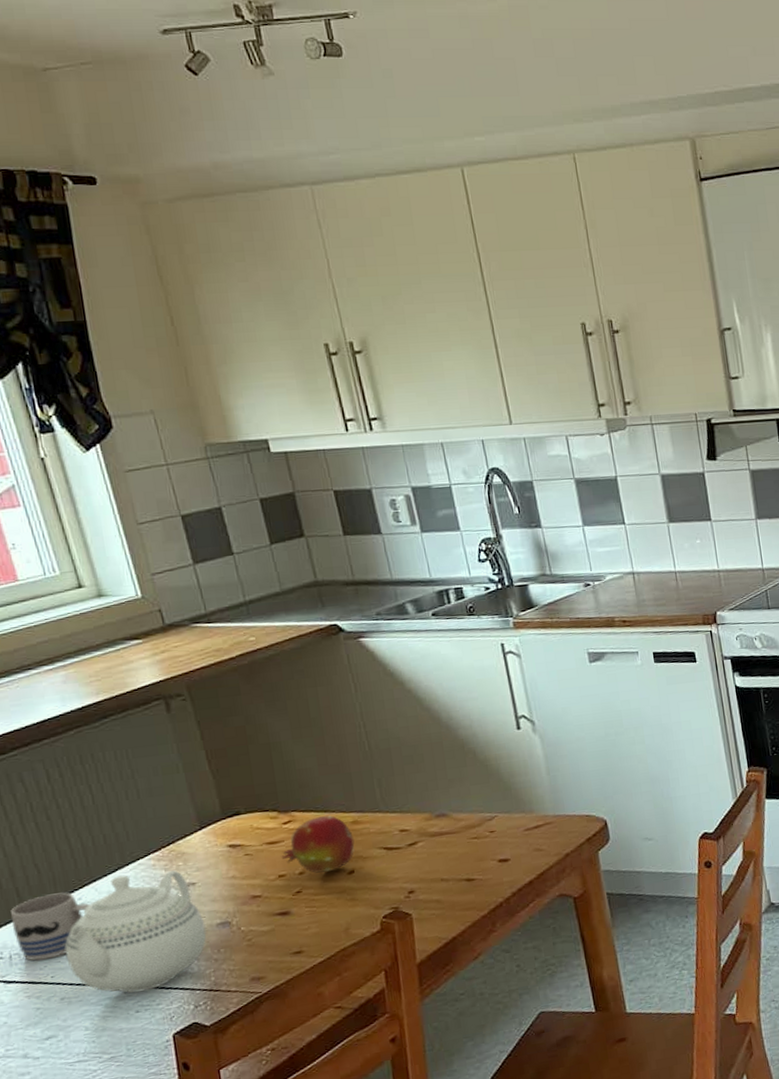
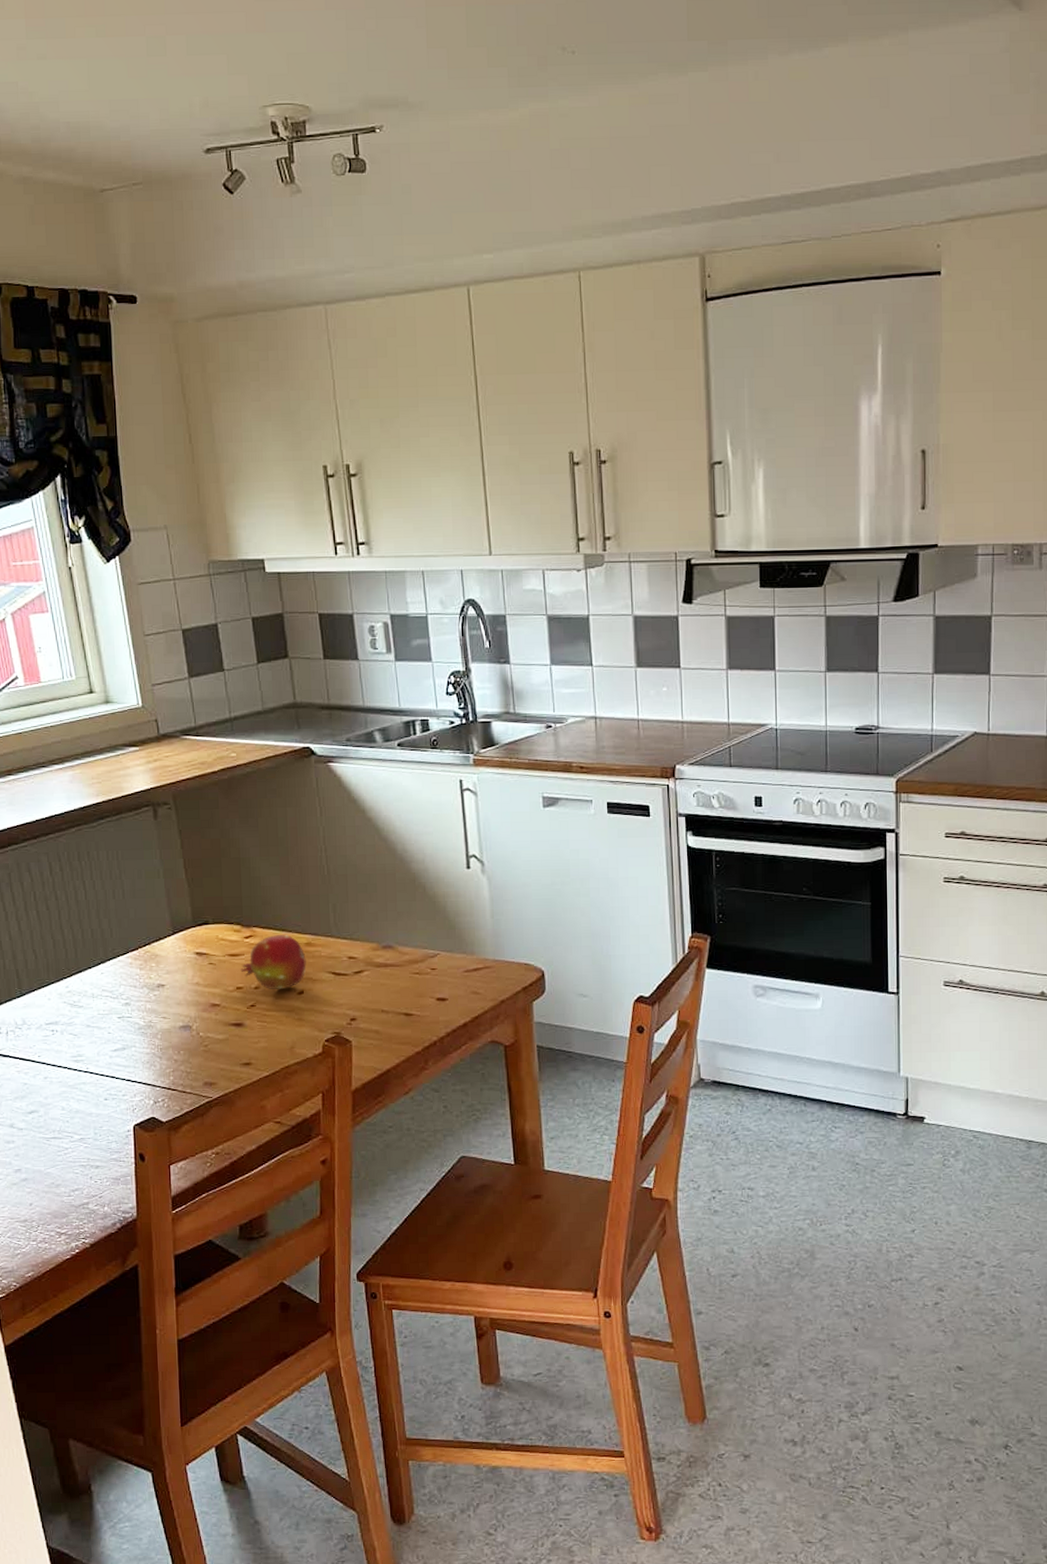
mug: present [11,892,91,961] -> none [11,979,76,1039]
teapot: present [64,870,207,993] -> none [51,969,170,1082]

